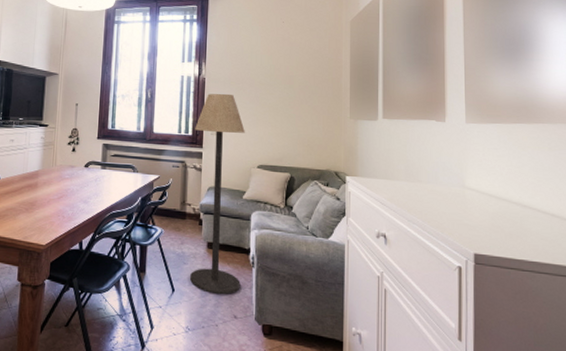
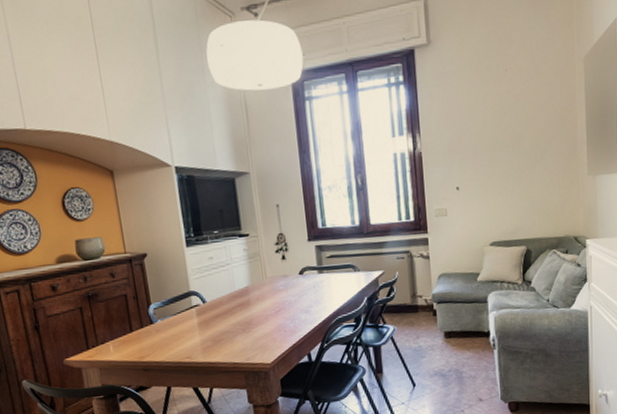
floor lamp: present [190,93,245,295] -> none [416,166,483,382]

